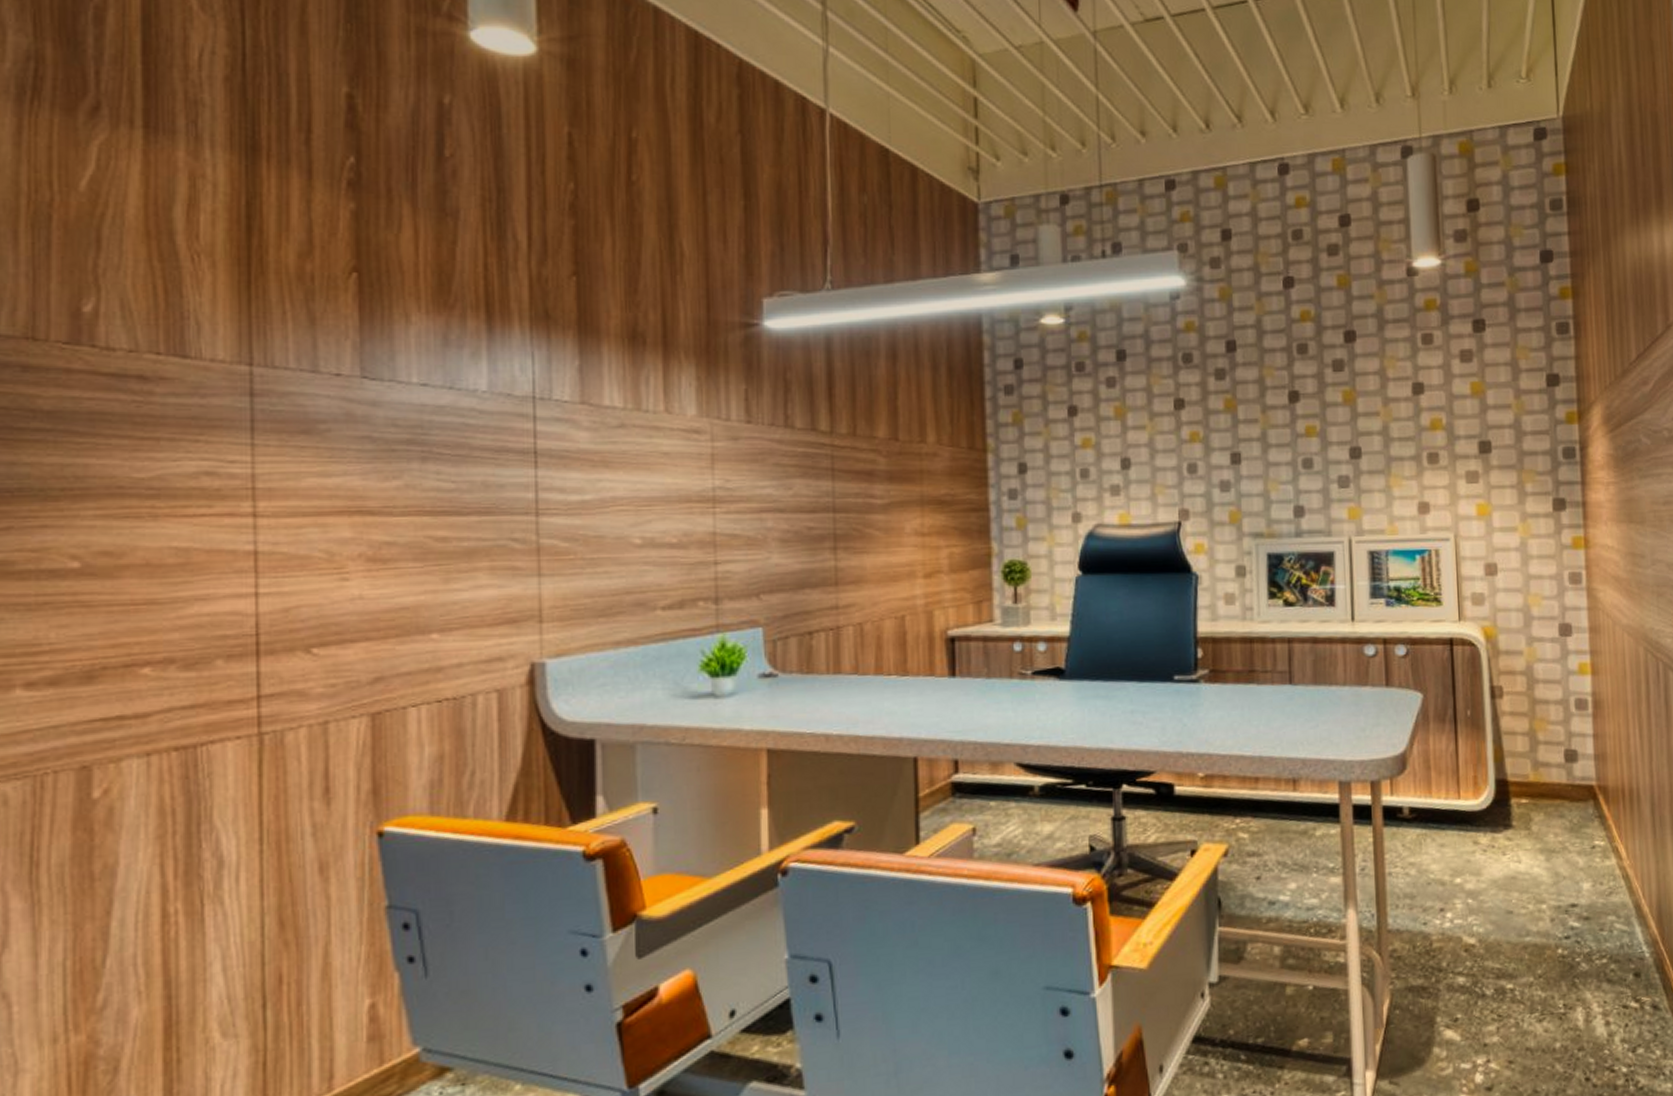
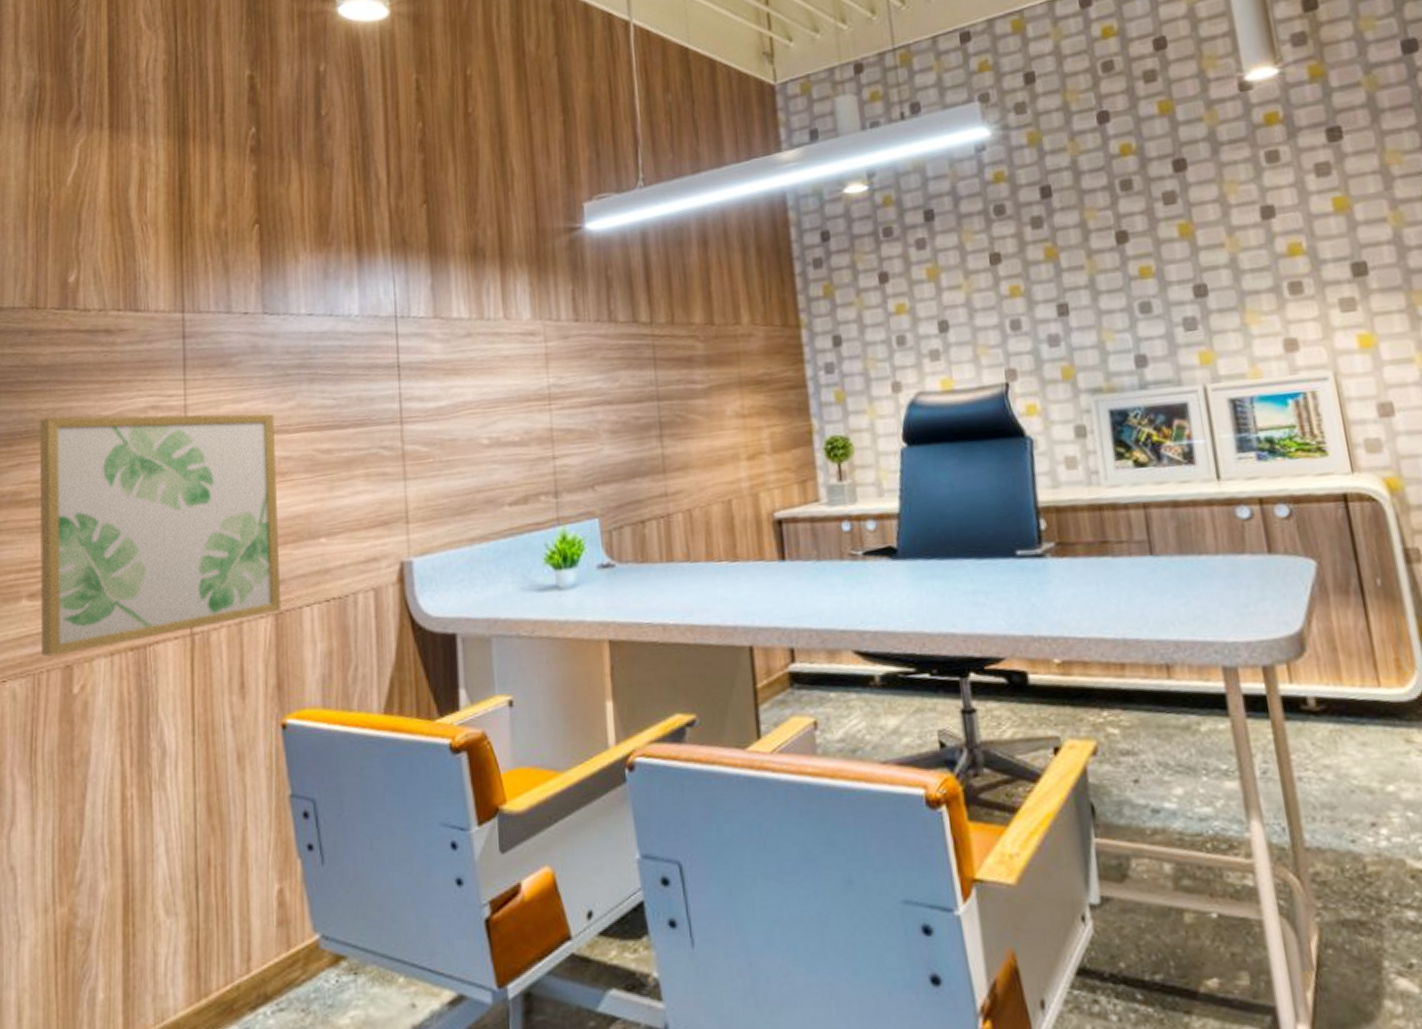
wall art: none [39,474,380,756] -> present [39,413,282,657]

